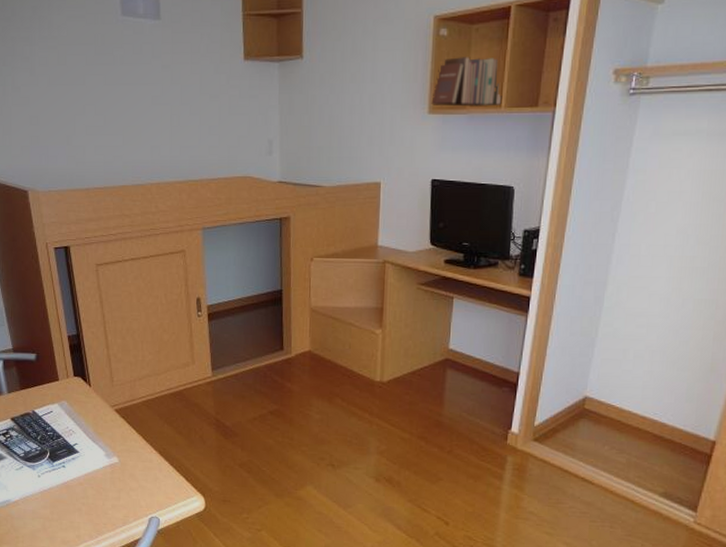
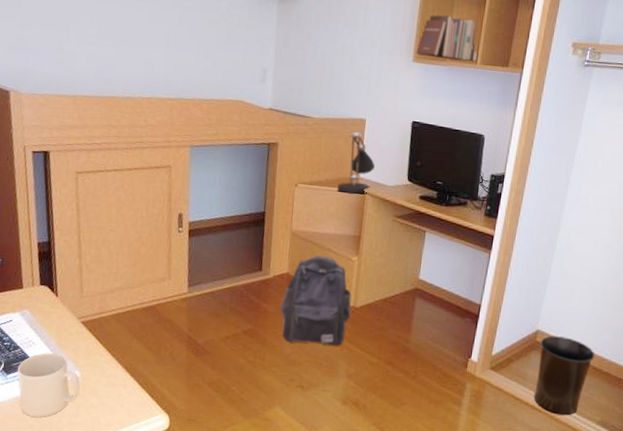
mug: none [61,440,119,502] -> present [17,352,80,418]
backpack: none [305,331,378,423] -> present [280,255,352,346]
desk lamp: none [355,197,394,264] -> present [337,131,376,195]
waste bin: none [585,402,655,488] -> present [534,335,595,416]

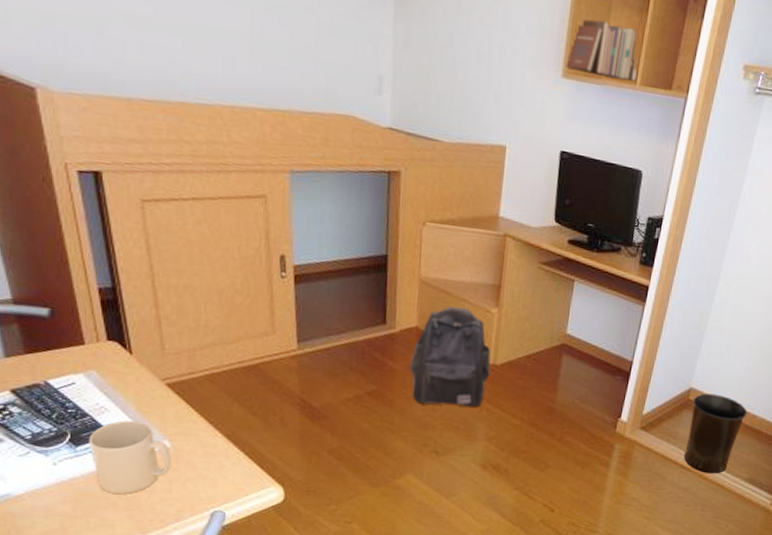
desk lamp: present [337,131,376,195] -> none [473,160,518,237]

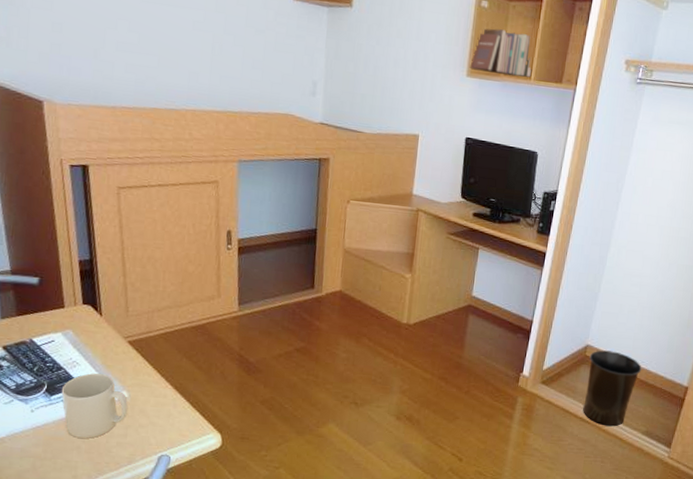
backpack: present [409,306,491,407] -> none [333,272,405,363]

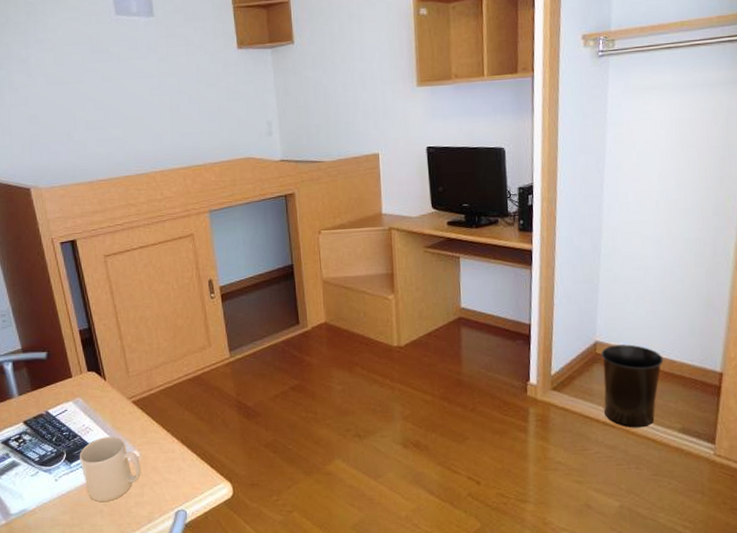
books: present [470,28,532,78] -> none [419,32,484,79]

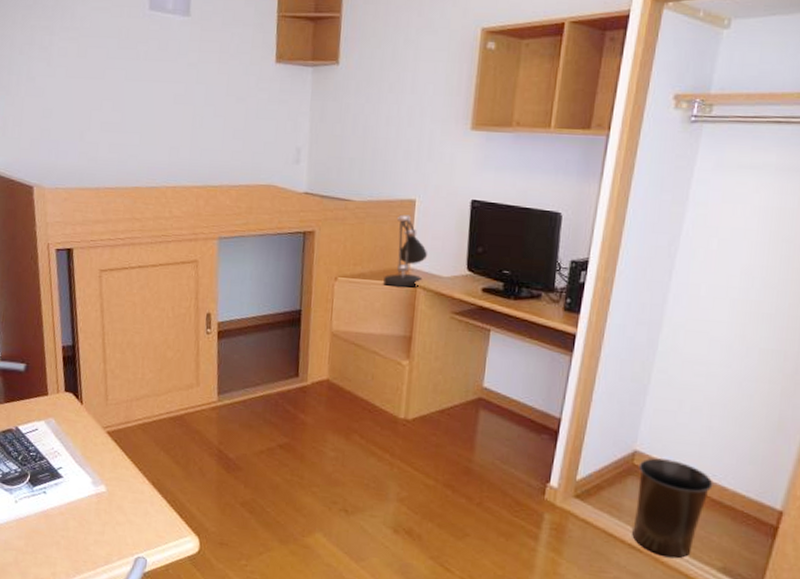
mug: present [79,436,141,503] -> none [43,464,106,534]
desk lamp: none [361,167,397,233] -> present [383,214,428,288]

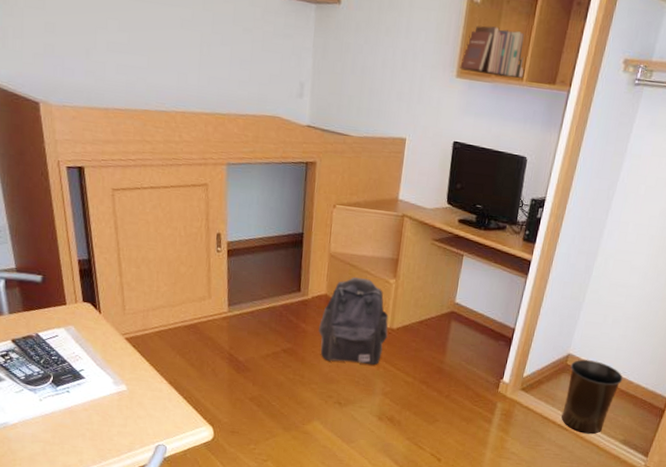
backpack: none [320,359,402,465] -> present [318,277,389,366]
desk lamp: present [383,214,428,288] -> none [376,151,415,217]
books: none [475,72,552,126] -> present [460,25,525,79]

